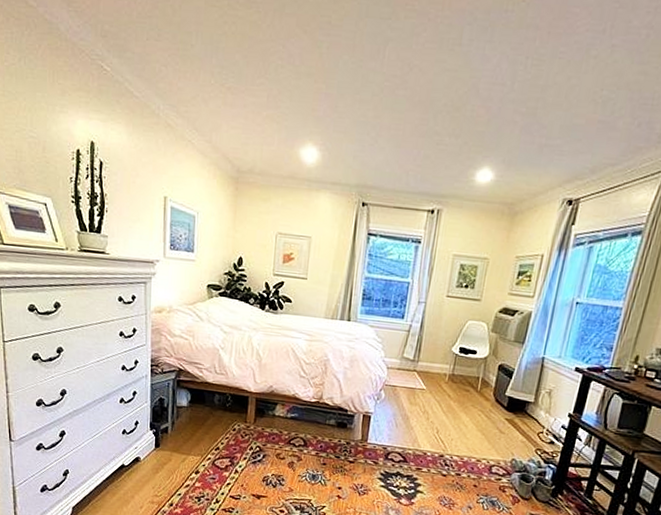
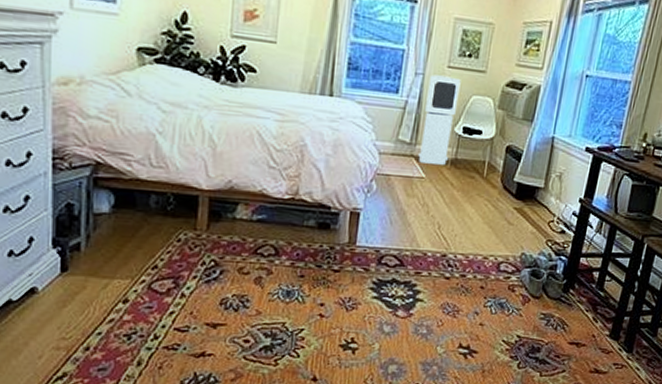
air purifier: none [420,303,458,379] -> present [418,74,461,165]

